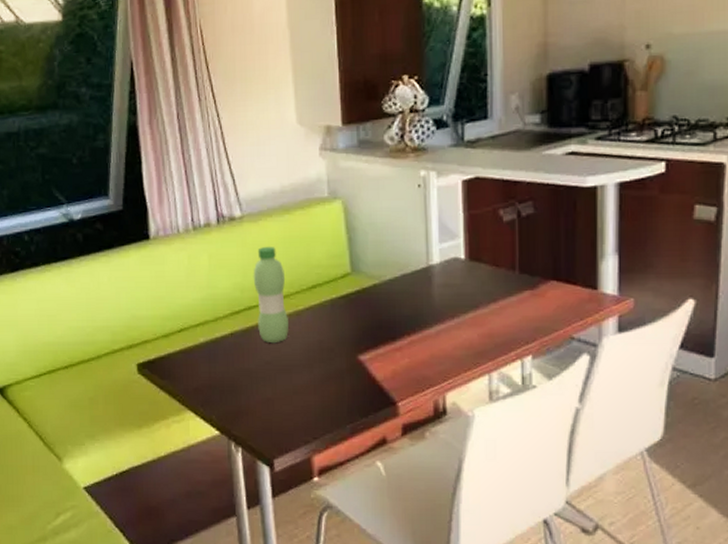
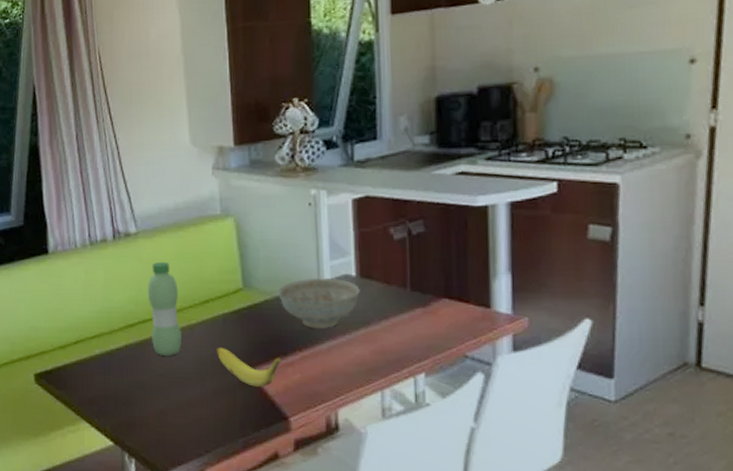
banana: none [324,333,390,372] -> present [217,347,282,387]
decorative bowl: none [385,261,469,314] -> present [277,278,360,330]

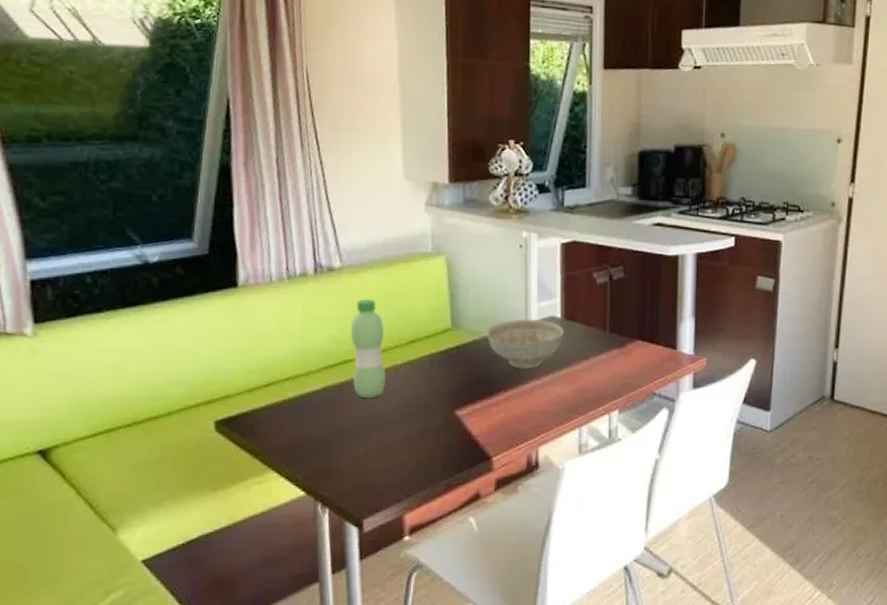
banana: present [217,347,282,387] -> none [422,388,487,428]

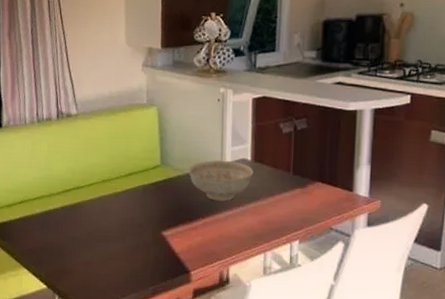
water bottle: present [350,298,385,399] -> none [82,139,108,218]

